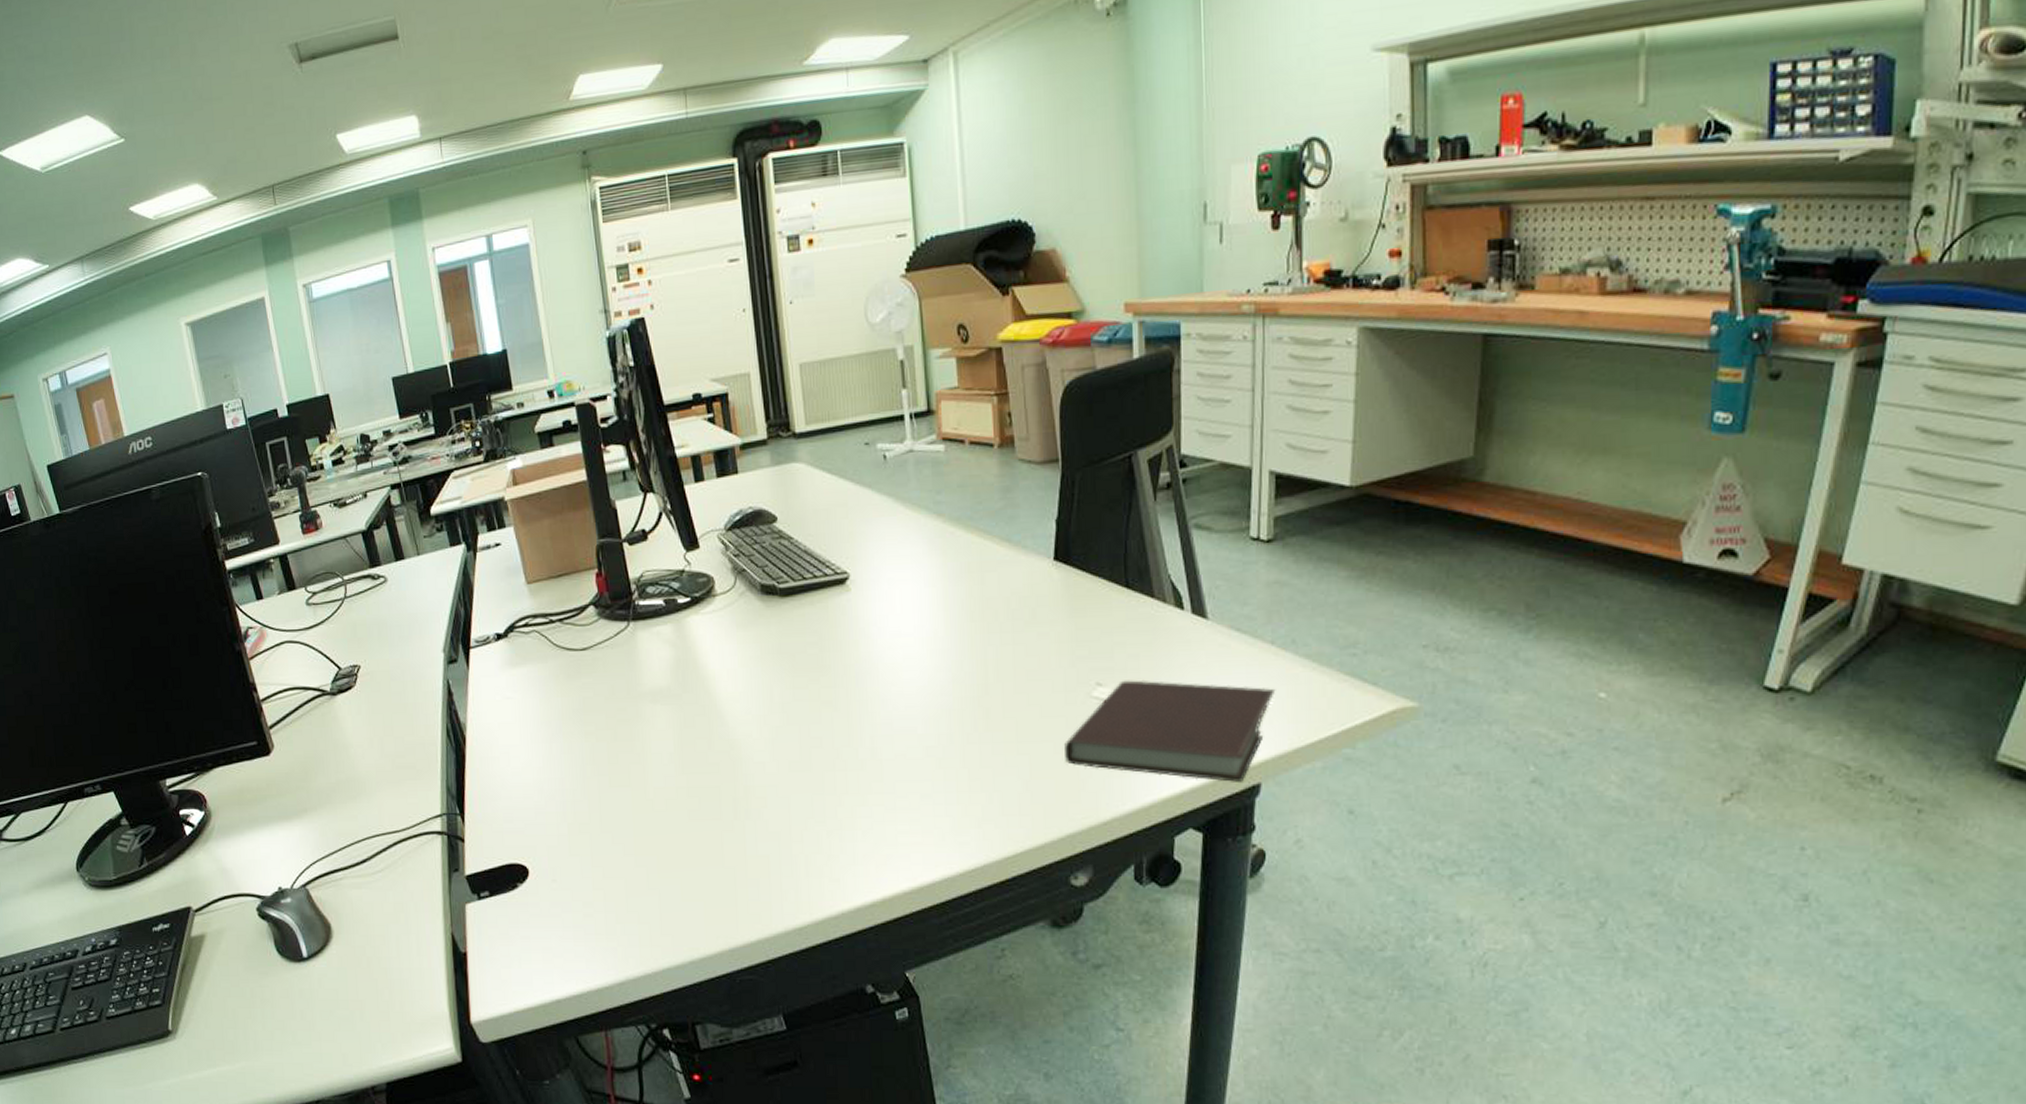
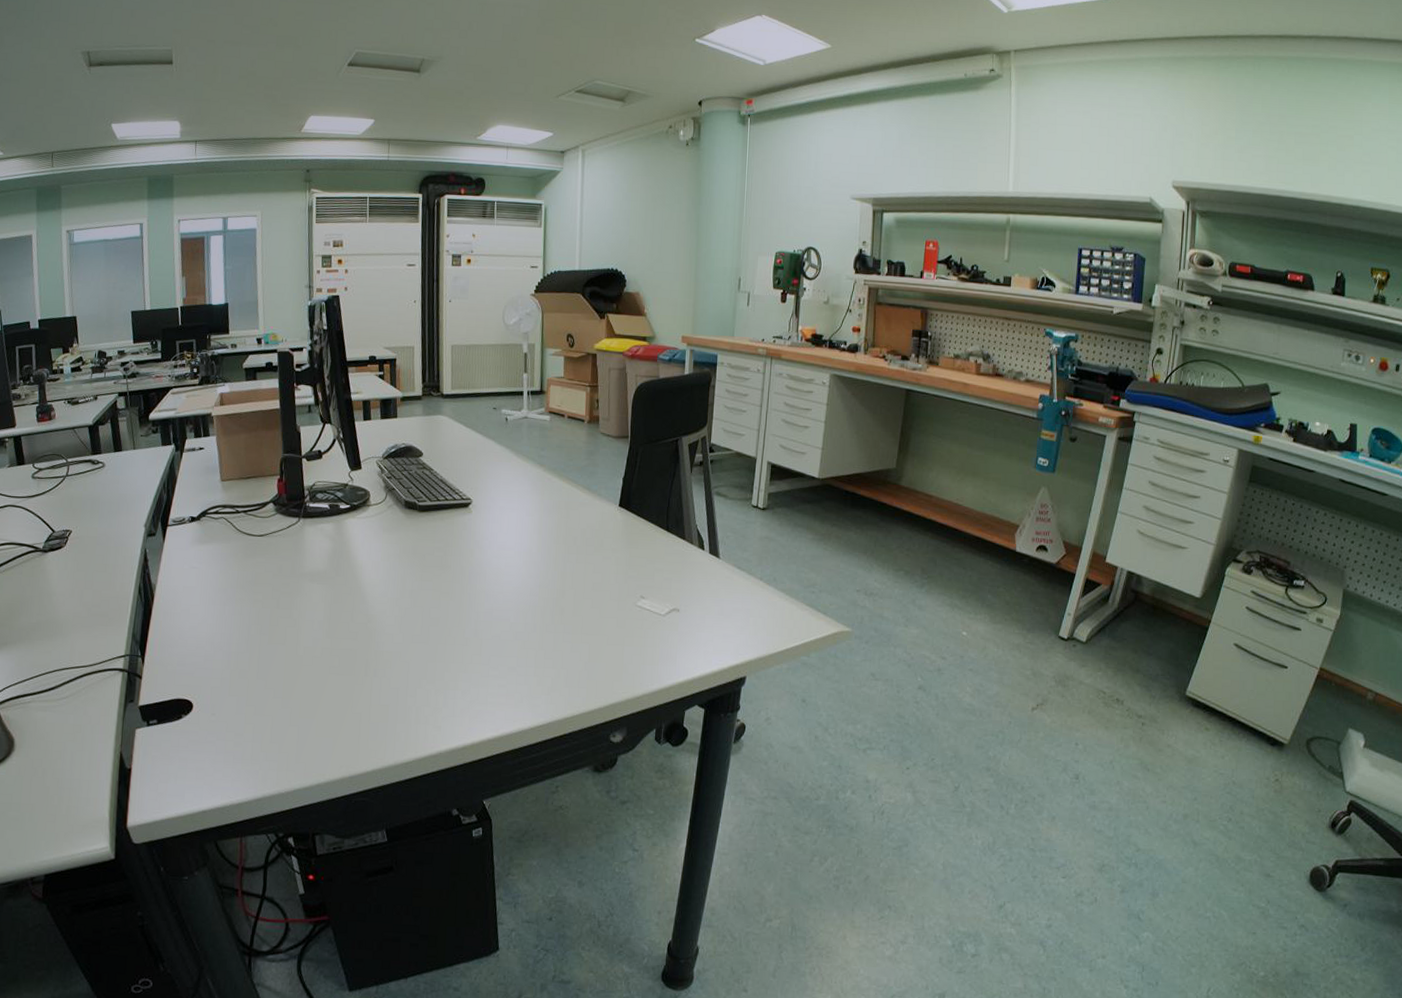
notebook: present [1064,679,1276,784] -> none [614,596,761,676]

